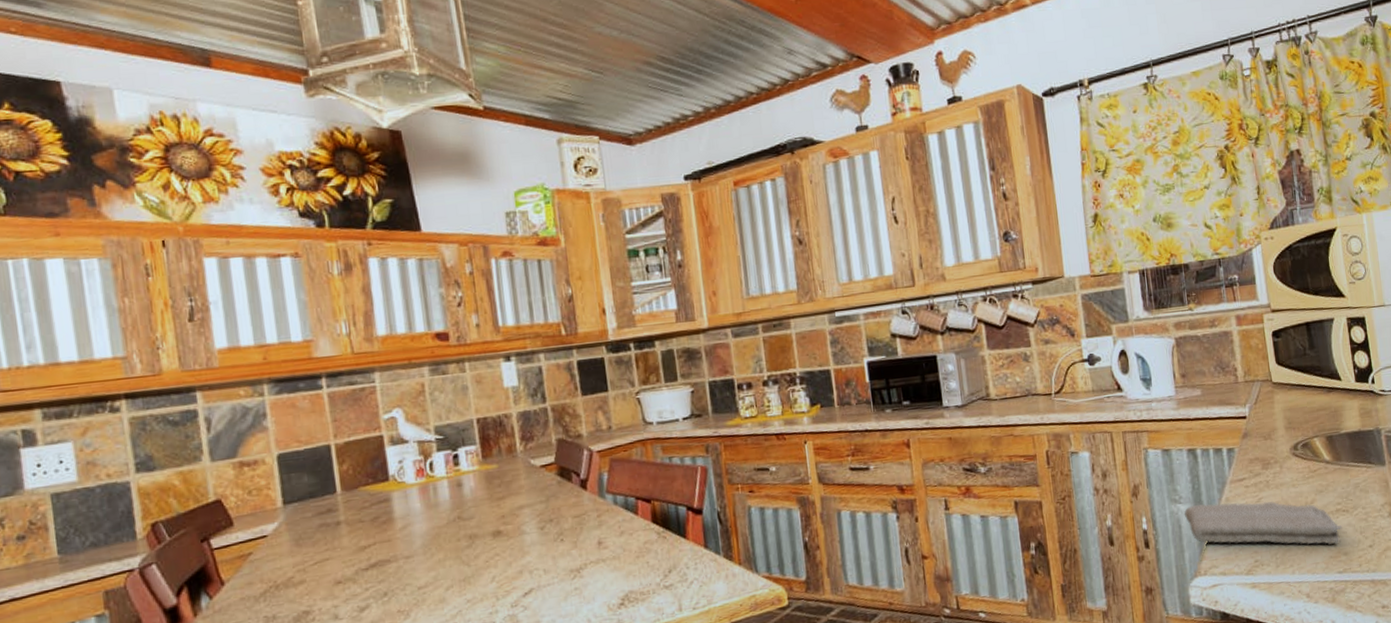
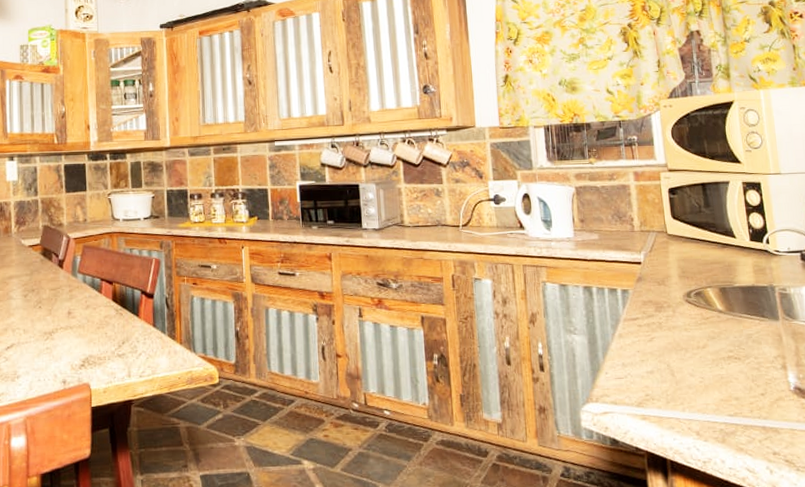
washcloth: present [1184,501,1342,546] -> none [578,336,734,389]

